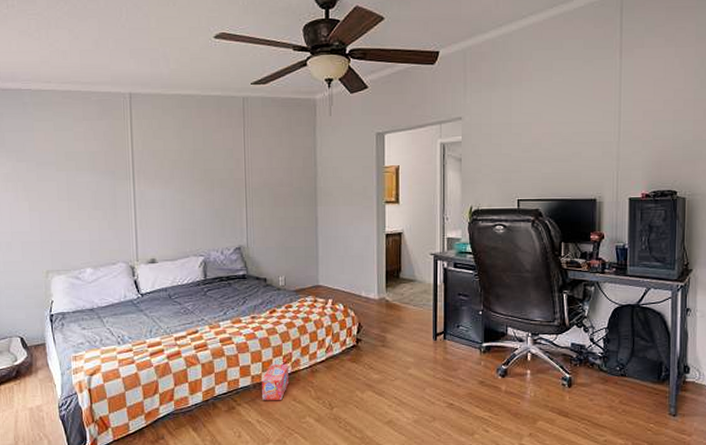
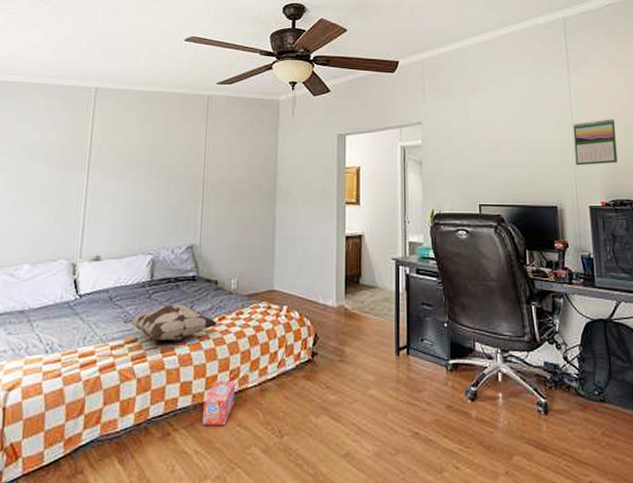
decorative pillow: none [182,300,268,332] -> present [122,304,217,341]
calendar: none [619,106,666,157] -> present [573,119,618,166]

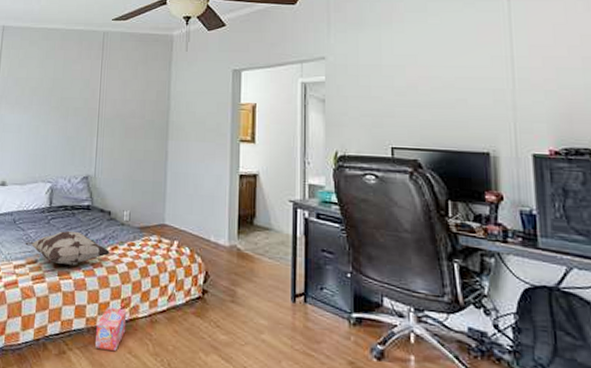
calendar: present [573,119,618,166] -> none [513,52,573,107]

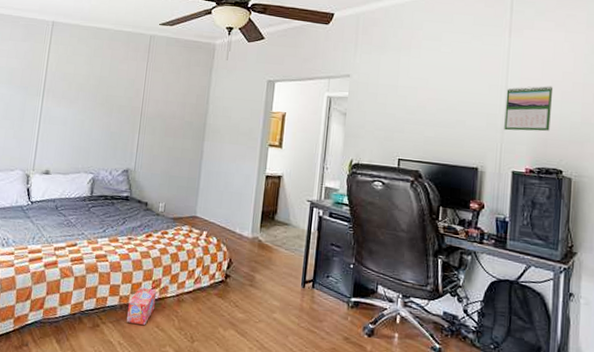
decorative pillow: present [24,230,110,266] -> none [65,218,145,250]
calendar: none [513,52,573,107] -> present [504,85,554,132]

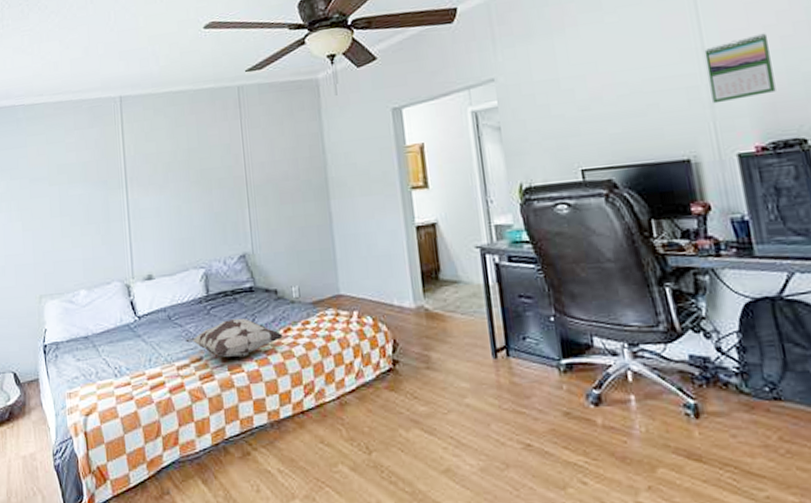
decorative pillow: none [65,218,145,250] -> present [184,318,283,358]
box: present [127,287,157,325] -> none [280,395,314,443]

